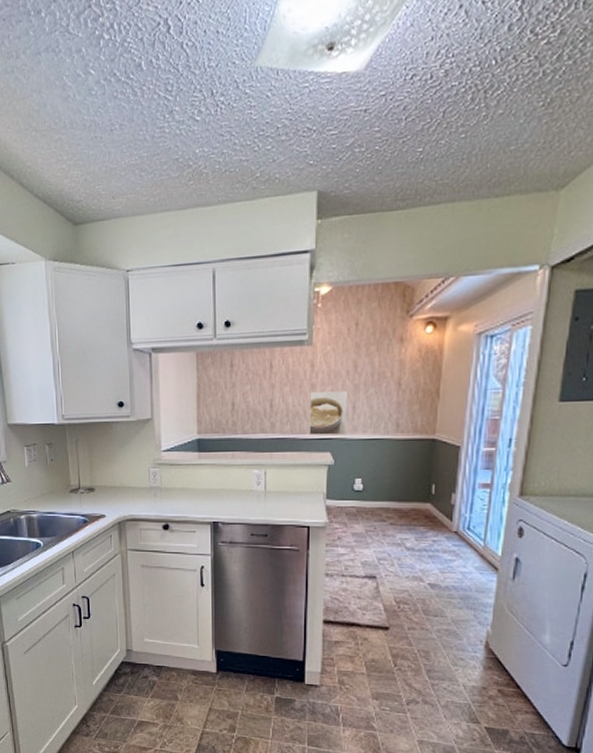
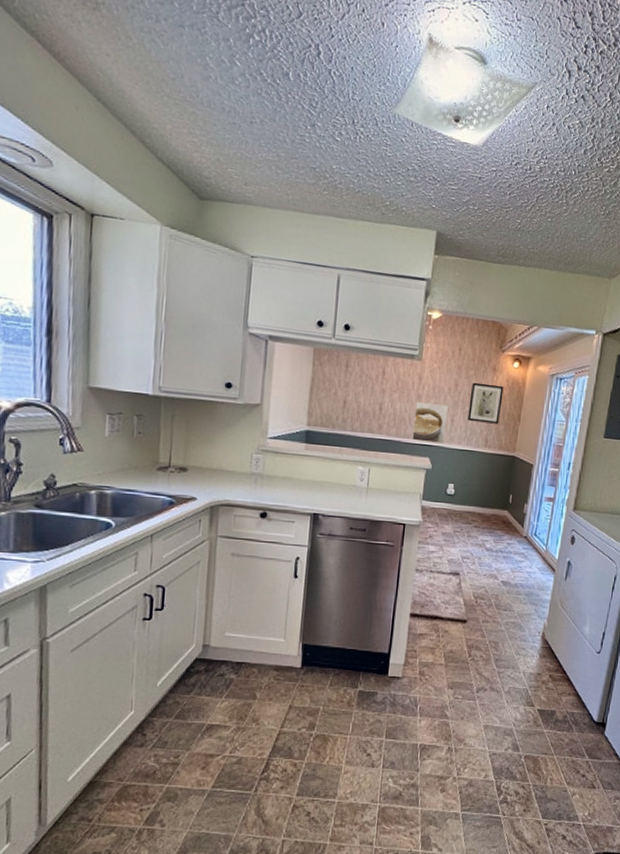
wall art: none [372,357,415,405] -> present [467,382,504,424]

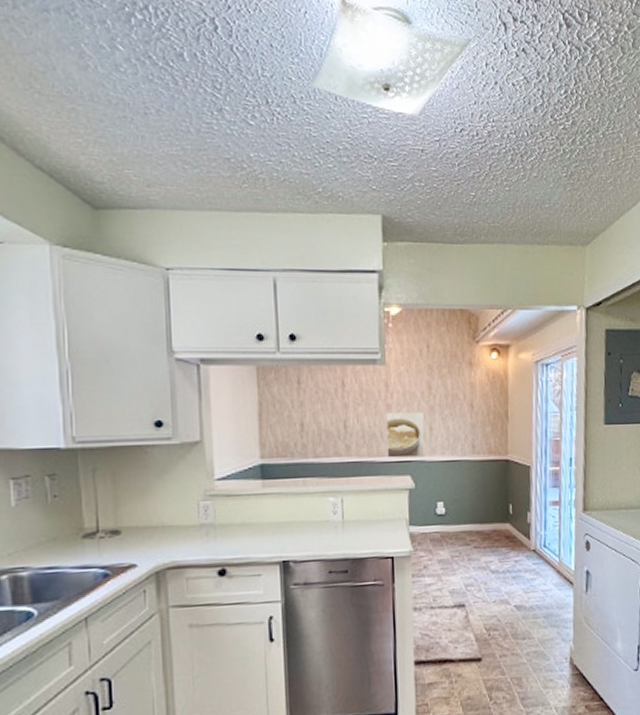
wall art: present [467,382,504,424] -> none [447,381,485,427]

